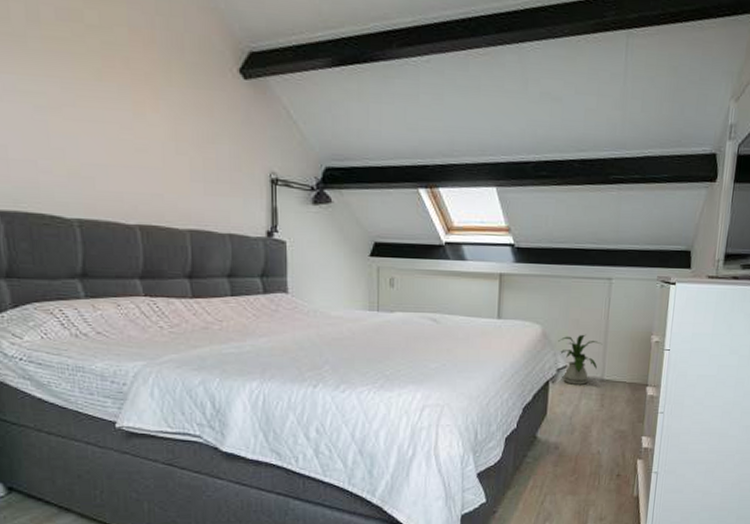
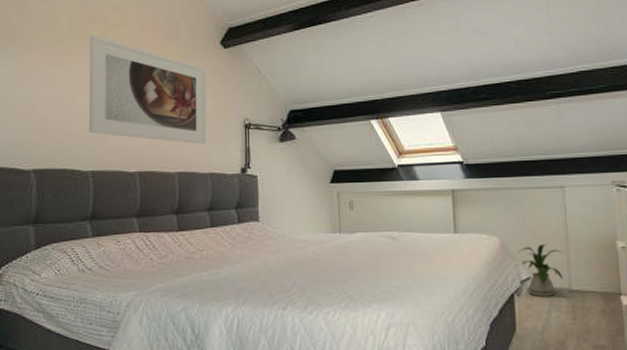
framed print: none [58,38,223,199] -> present [88,35,206,144]

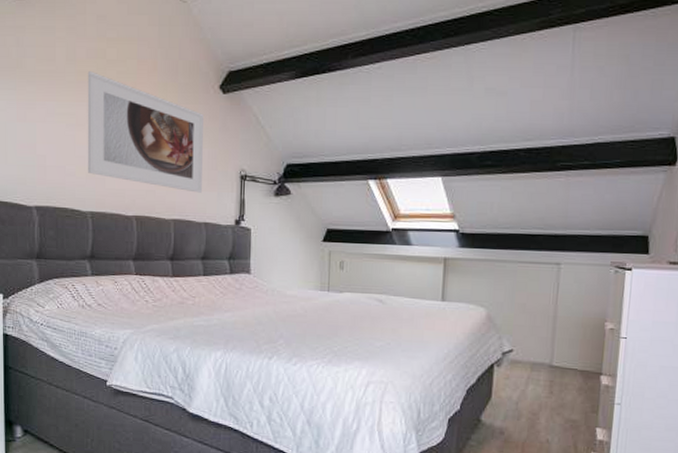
house plant: present [518,243,565,297] -> none [503,318,551,370]

